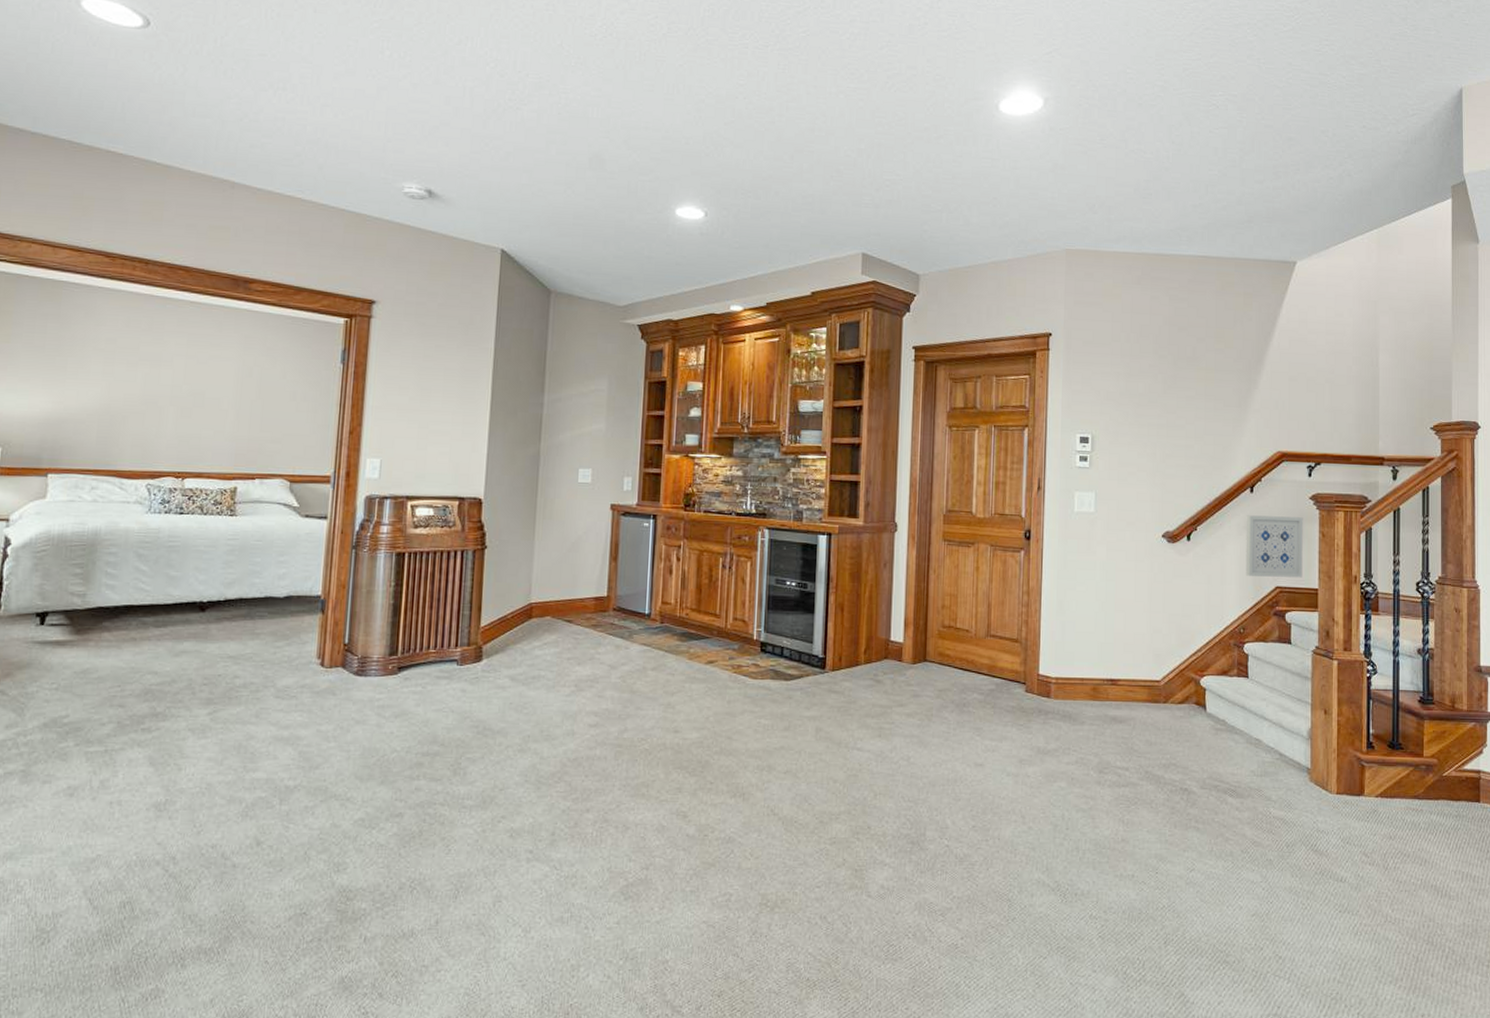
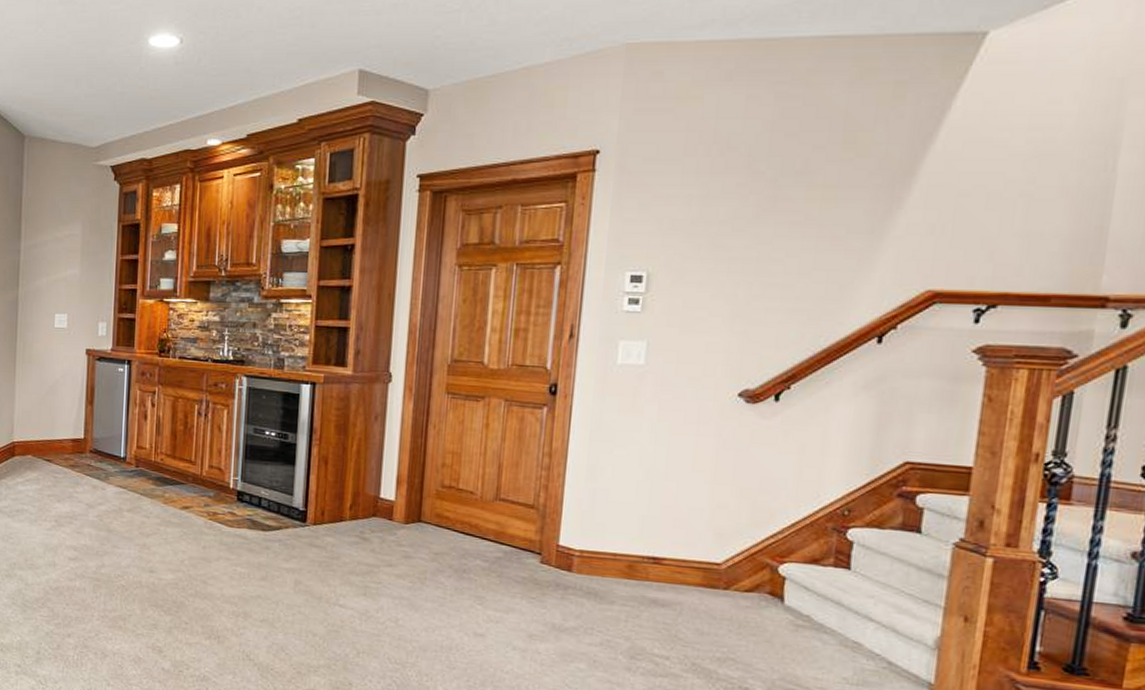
wall art: present [1245,515,1303,578] -> none [858,371,959,452]

